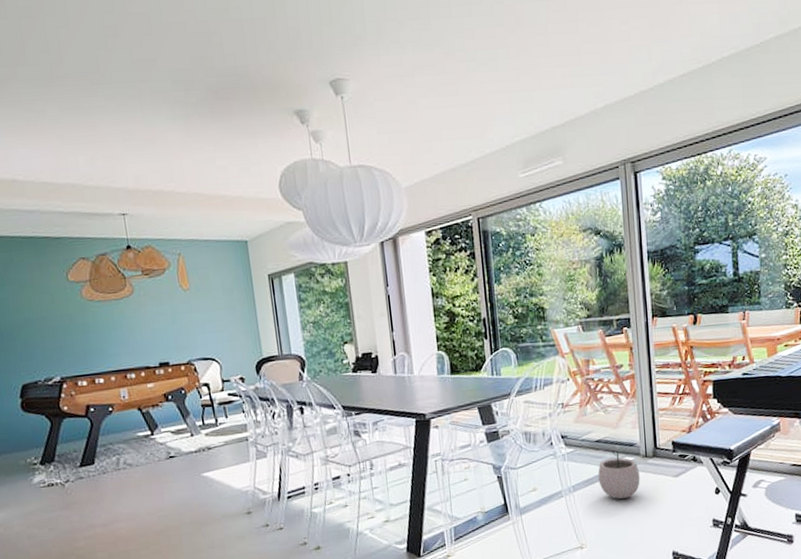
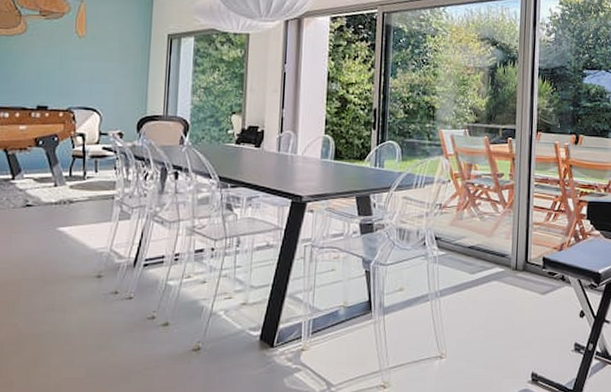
plant pot: present [598,450,640,500] -> none [466,258,508,311]

